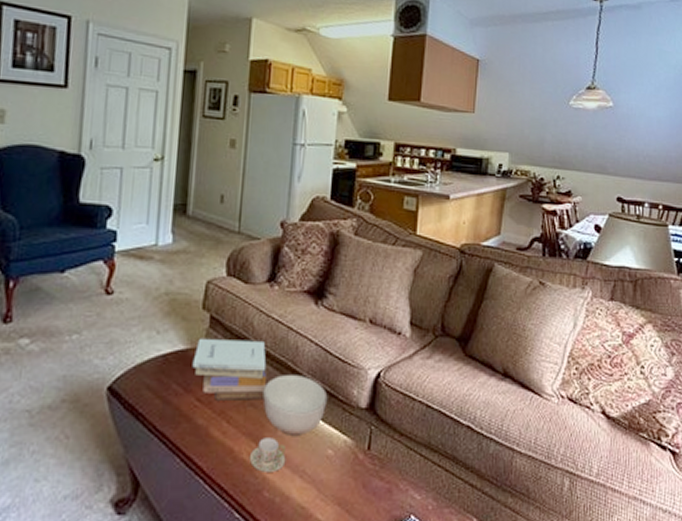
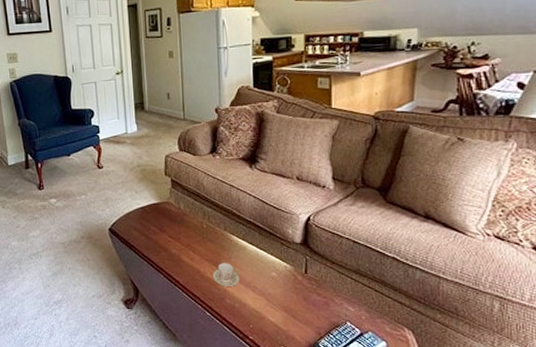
books: present [192,338,267,401] -> none [163,195,219,237]
bowl: present [263,373,328,435] -> none [217,218,268,262]

